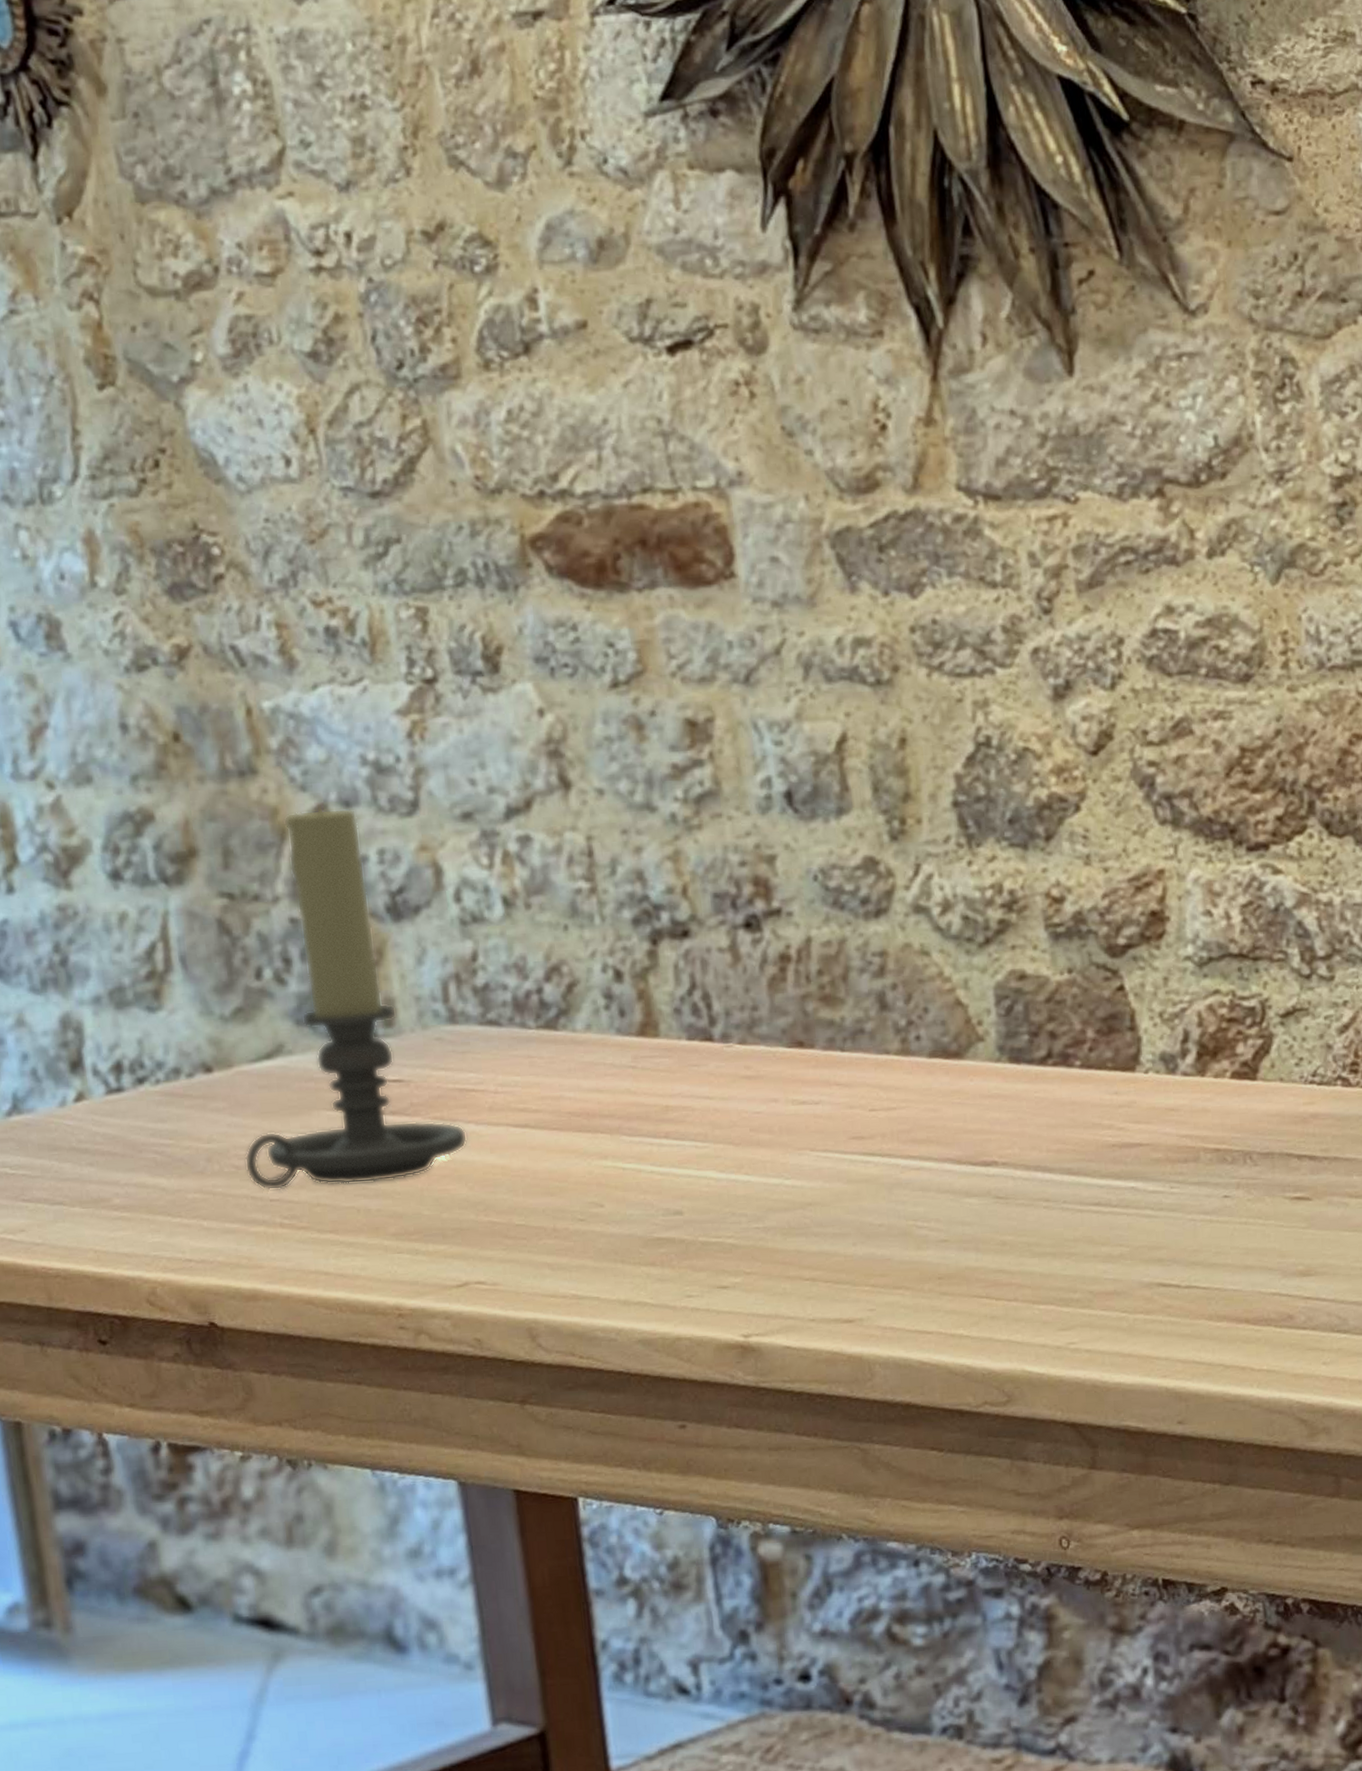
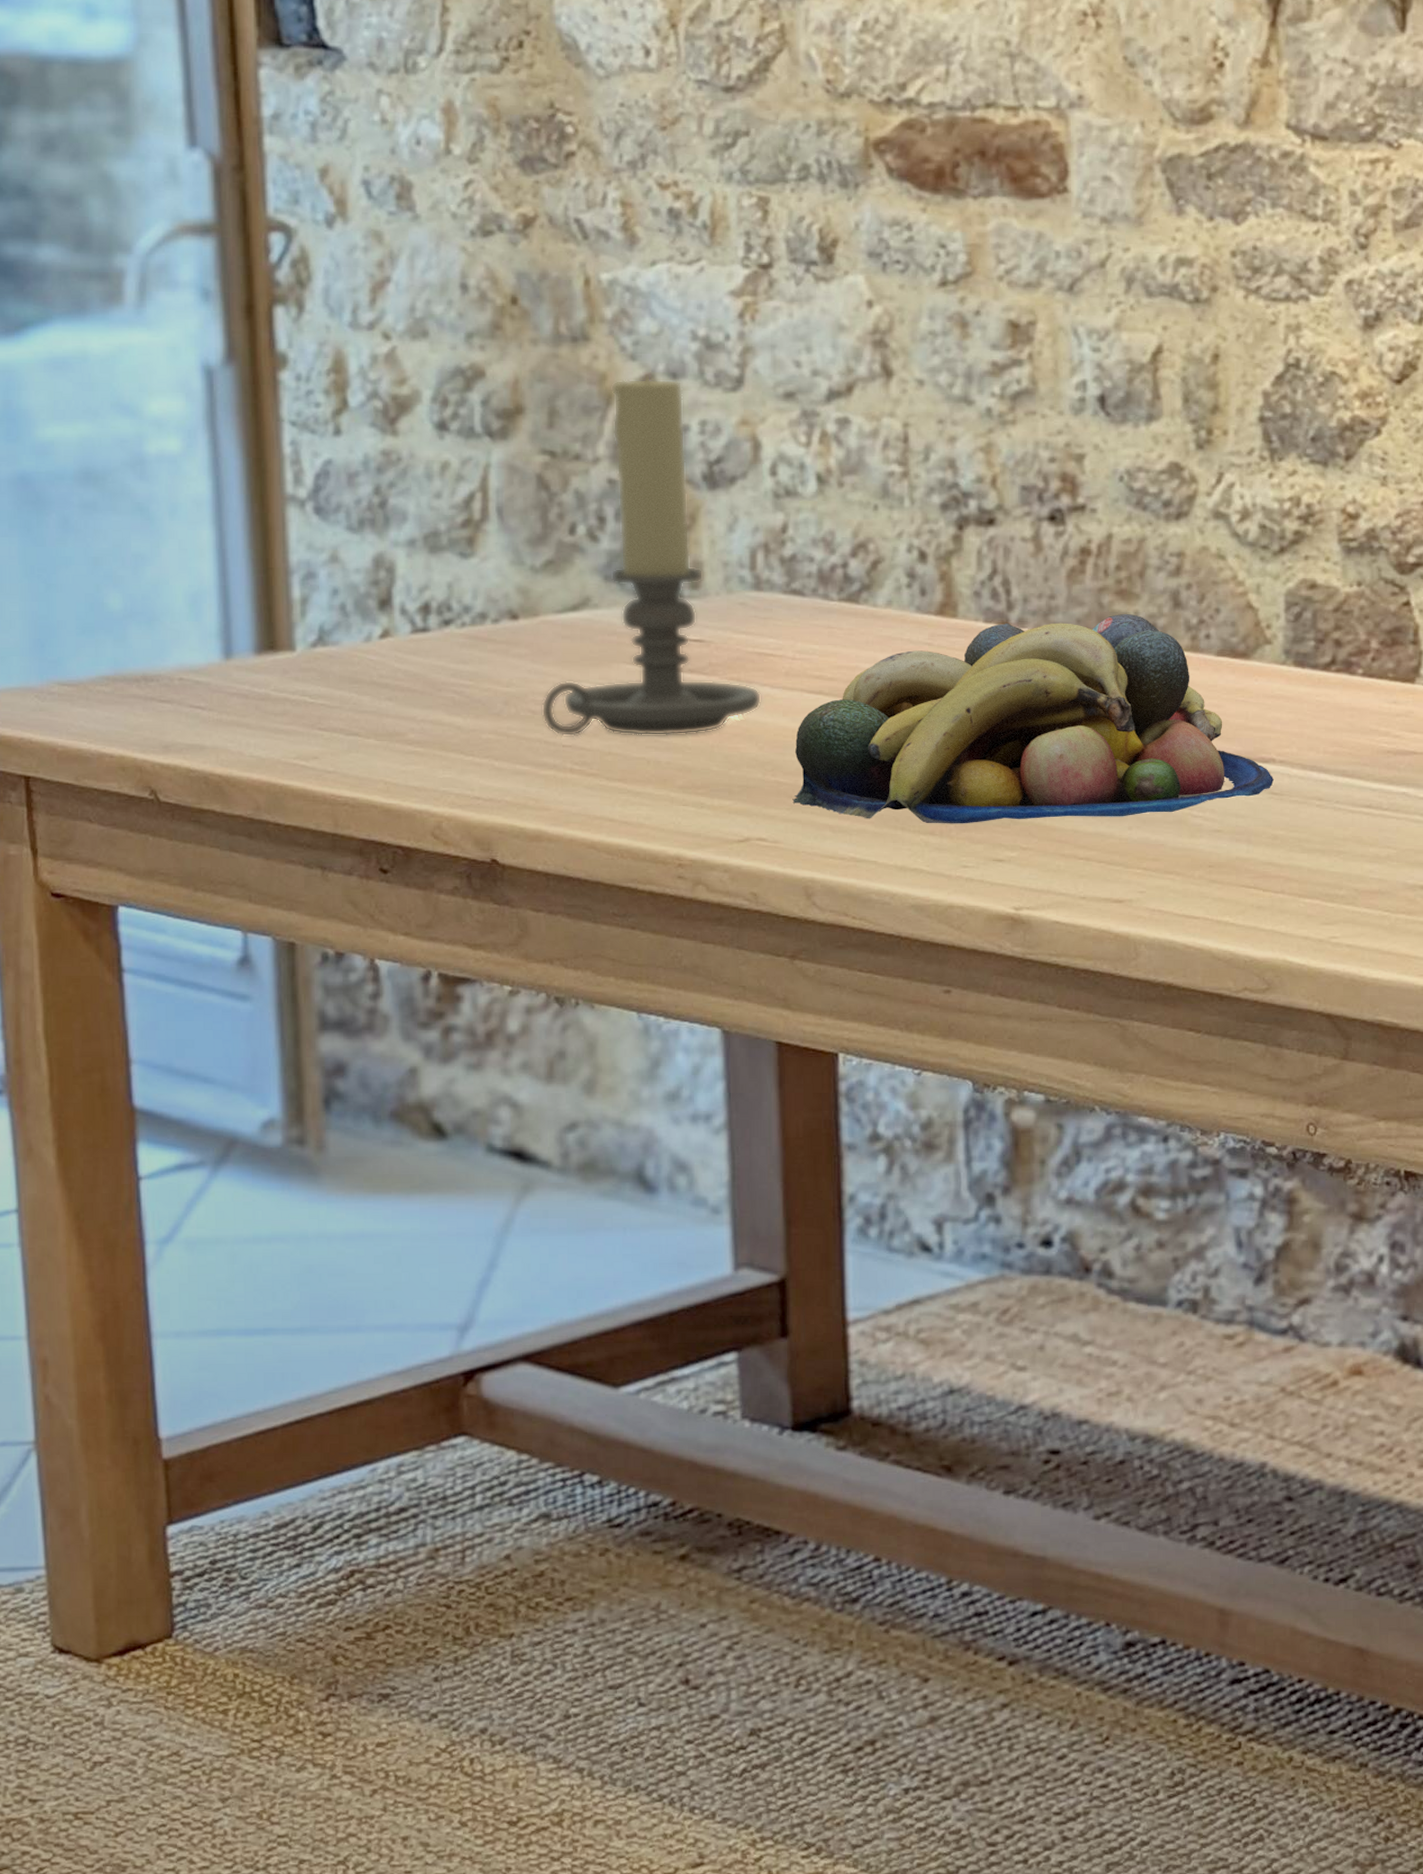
fruit bowl: none [505,1020,999,1255] -> present [792,614,1275,824]

